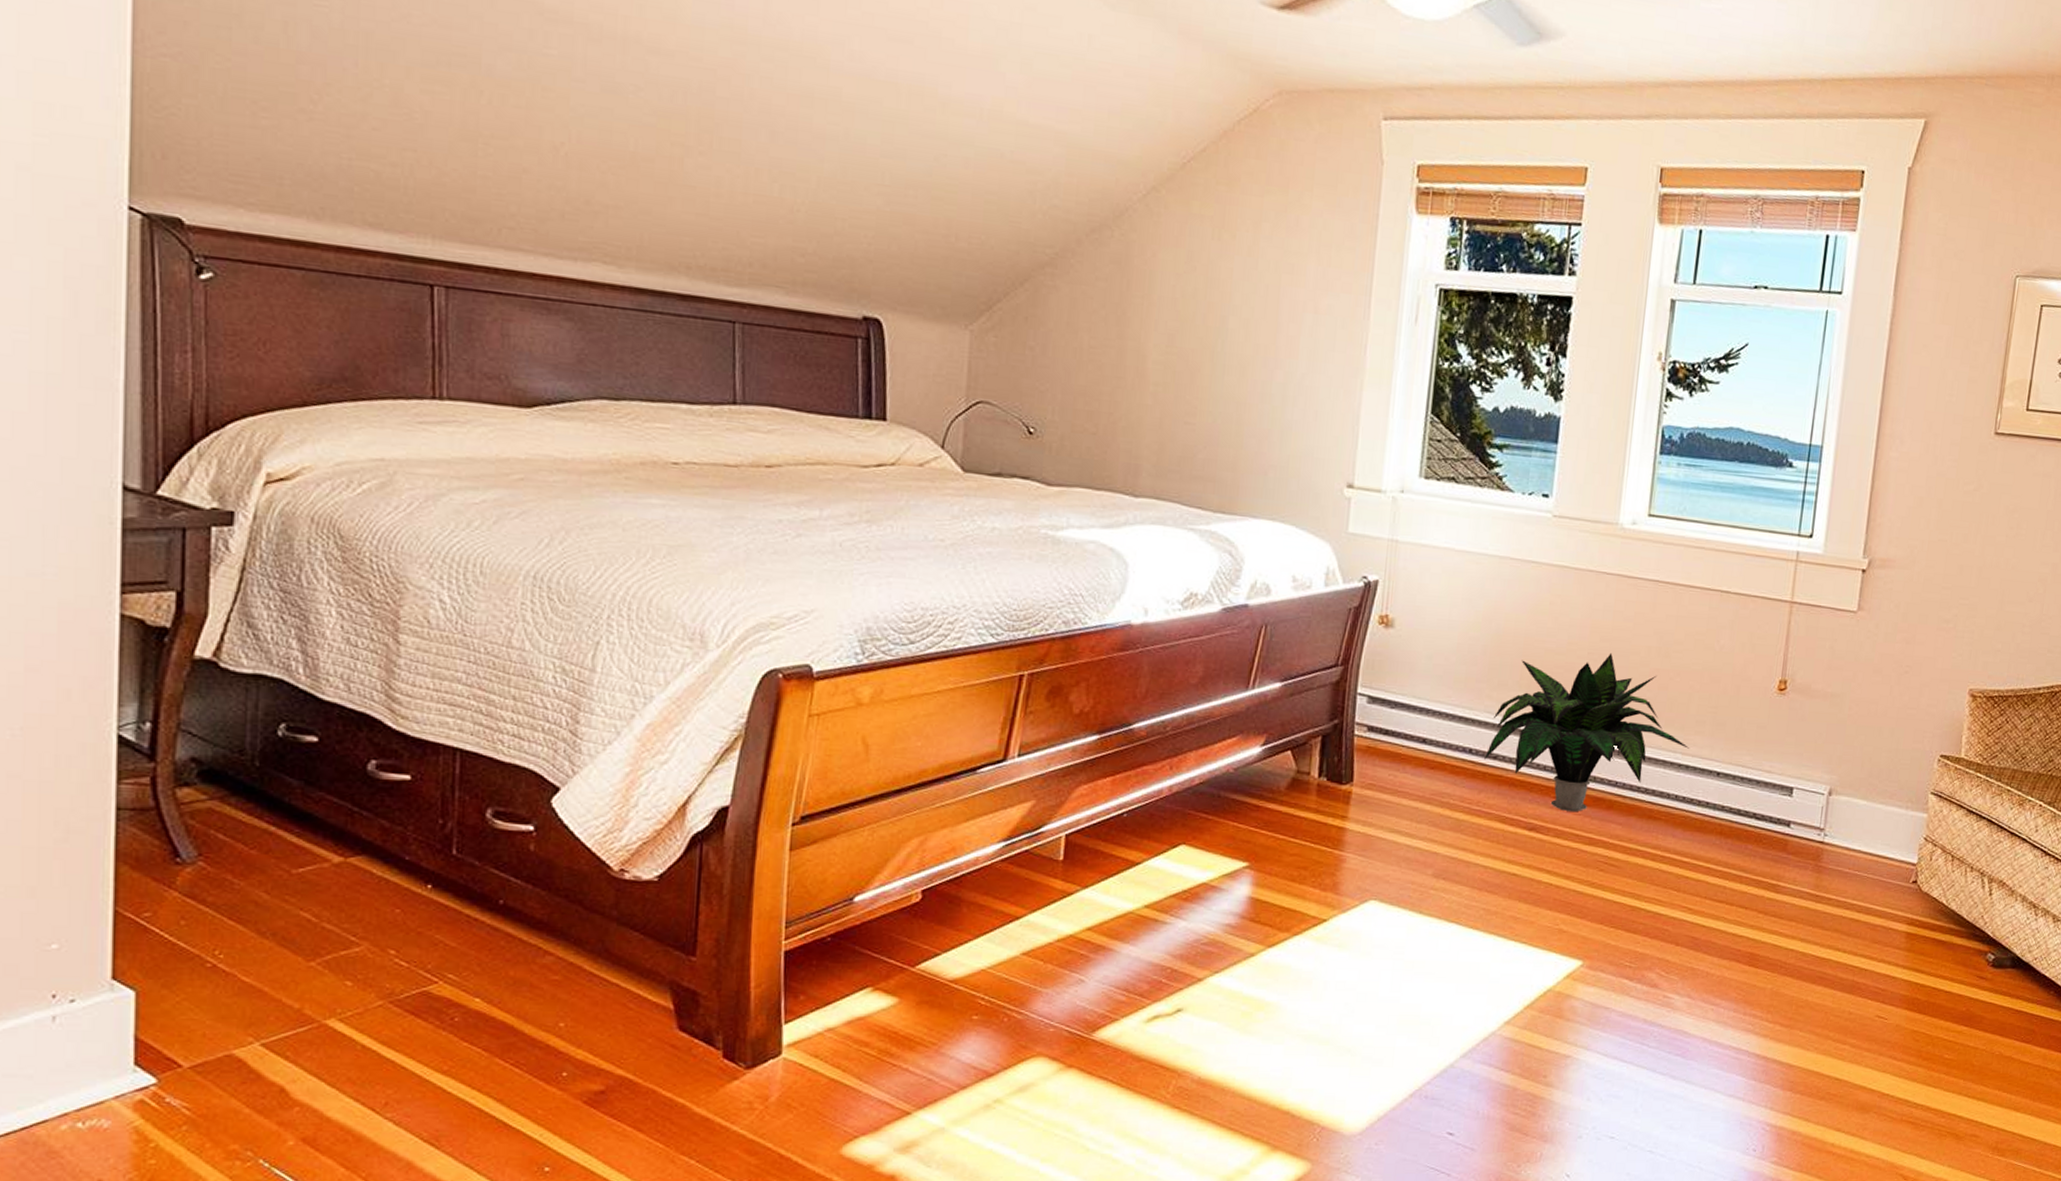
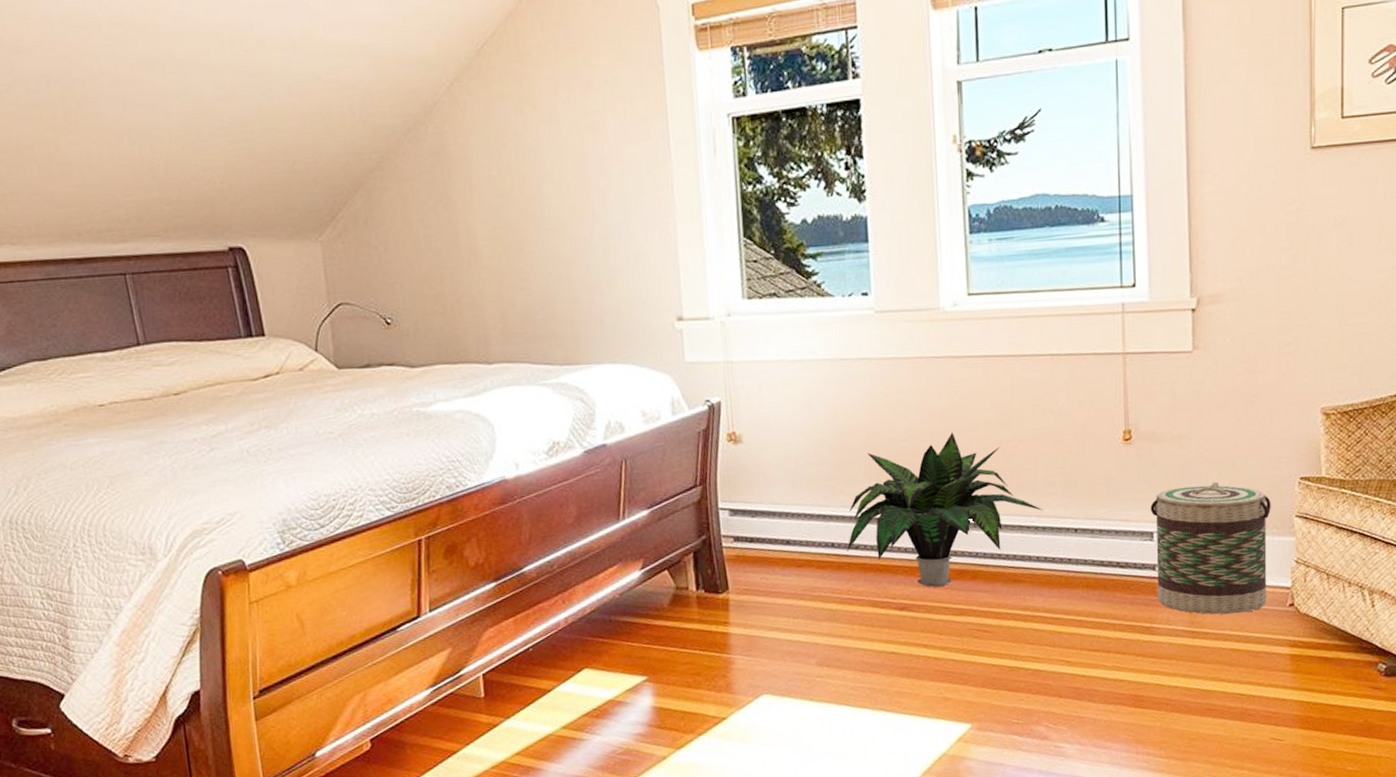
basket: none [1787,746,1910,883] -> present [1150,481,1271,615]

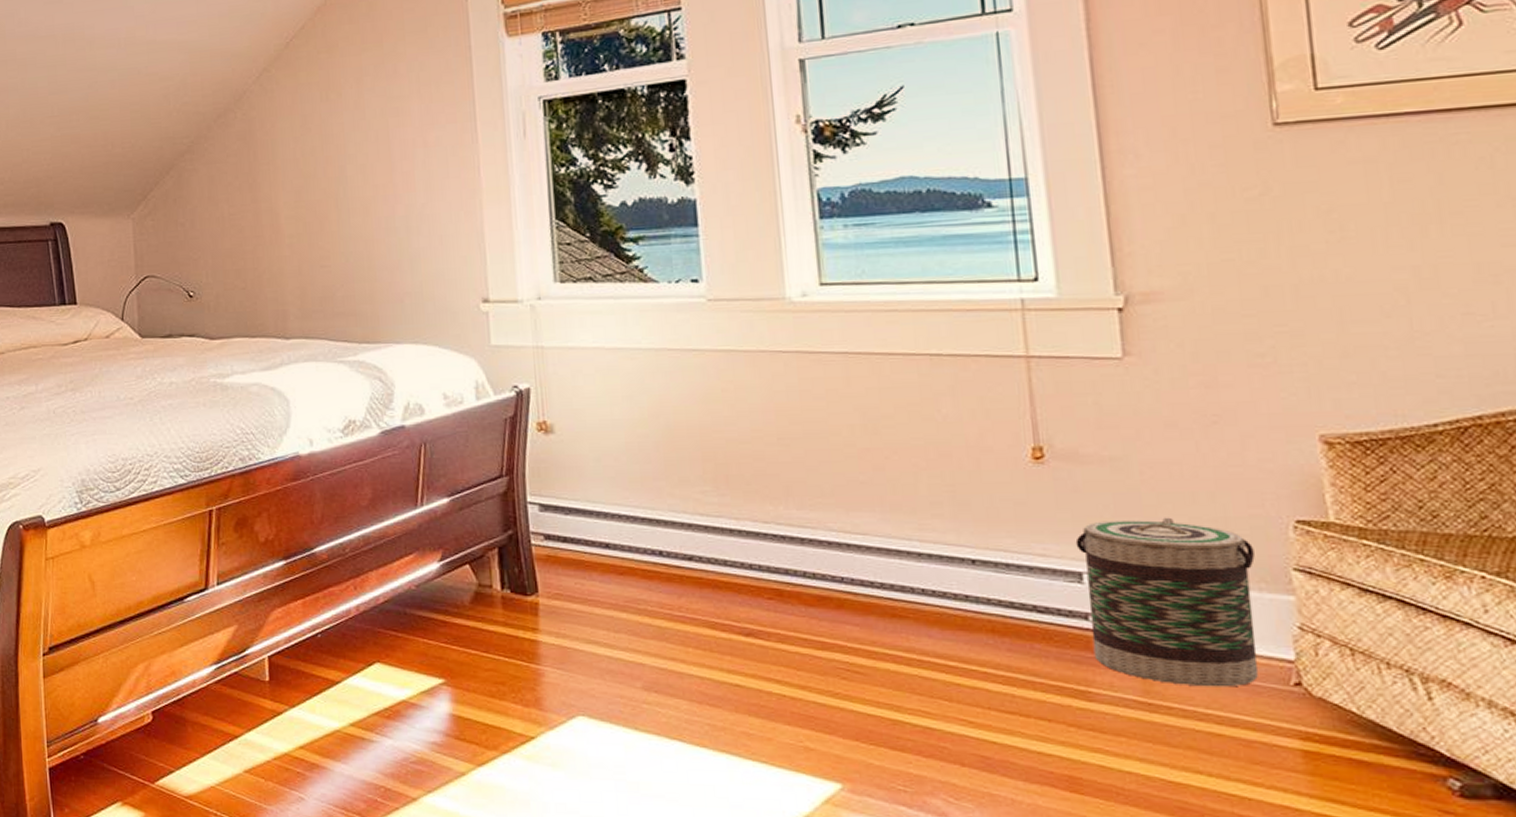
potted plant: present [847,432,1044,587] -> none [678,436,929,613]

